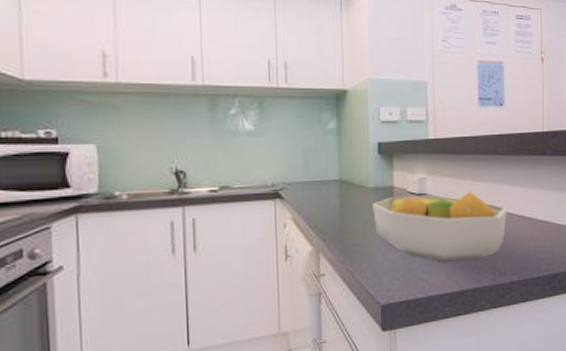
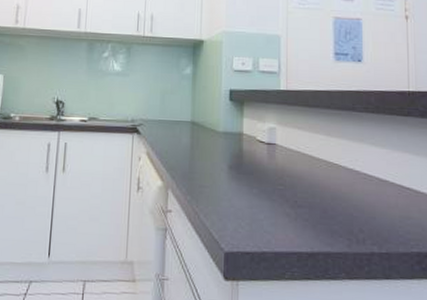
fruit bowl: present [373,191,508,262] -> none [221,143,367,221]

